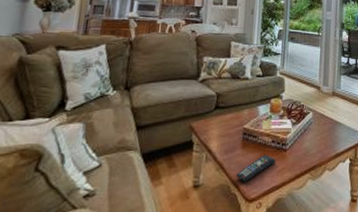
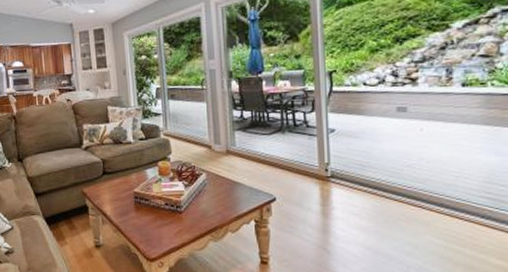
remote control: present [235,155,276,182] -> none [133,217,172,243]

